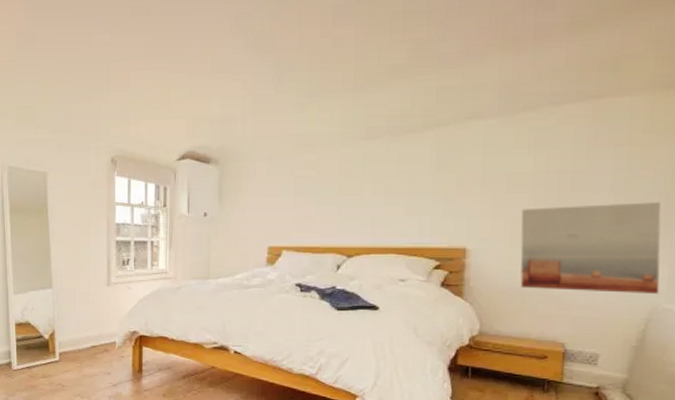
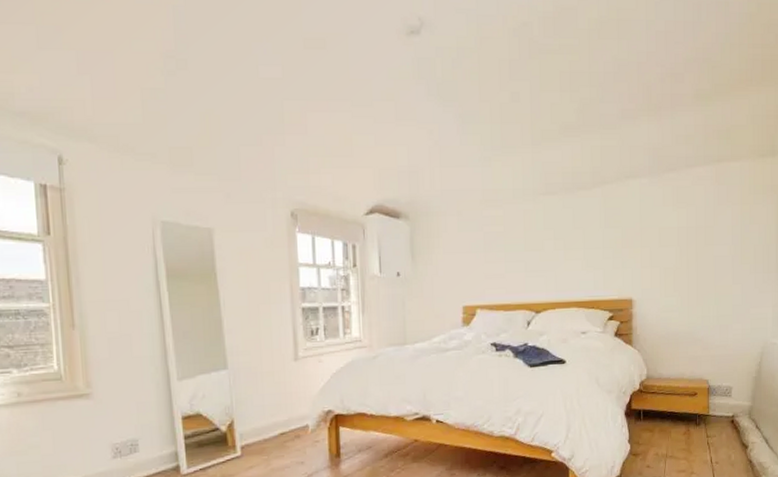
wall art: present [520,202,661,294] -> none [671,253,768,333]

